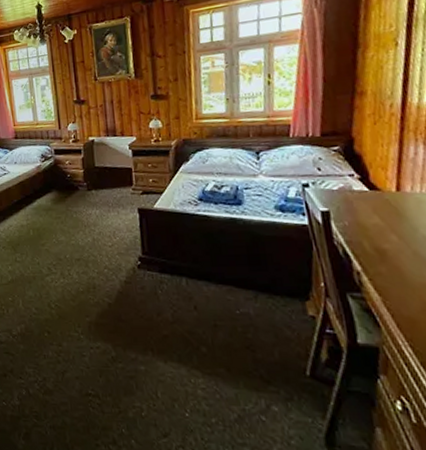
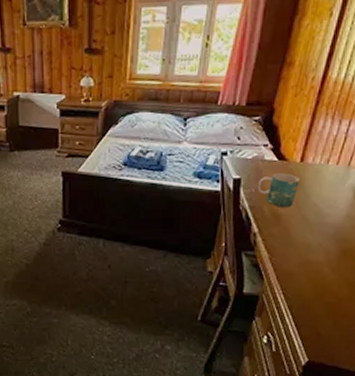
mug: none [350,204,401,242] -> present [257,173,299,207]

